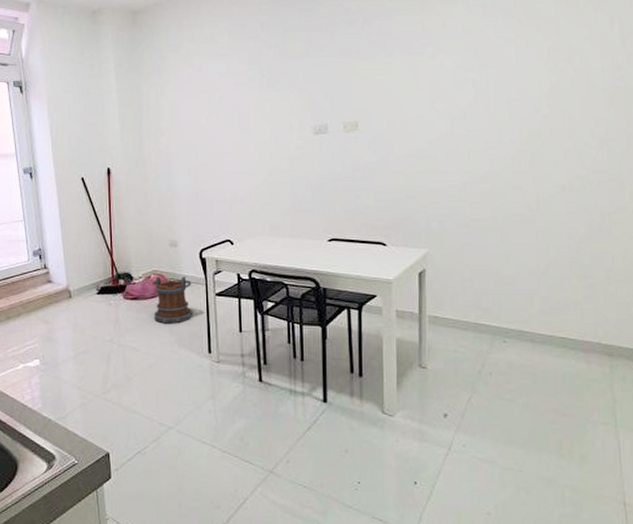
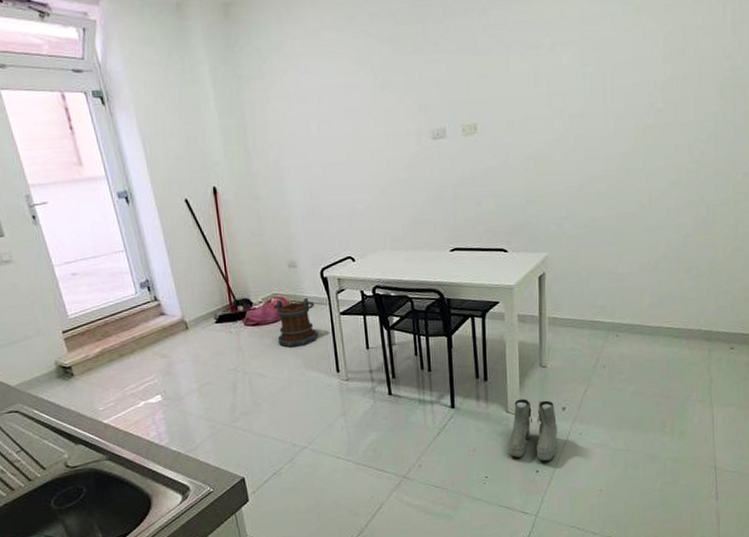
boots: none [384,400,438,473] -> present [508,398,557,462]

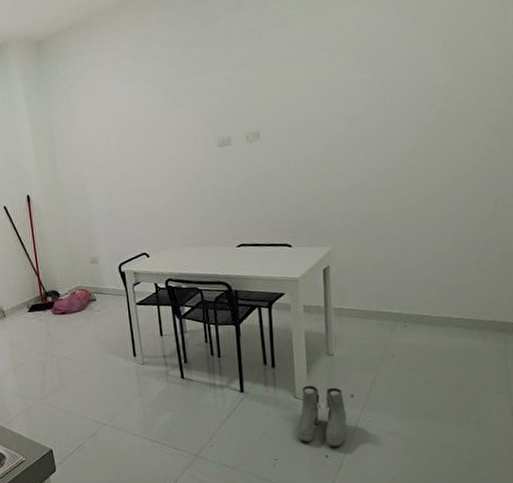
bucket: present [273,297,319,348] -> none [77,289,117,334]

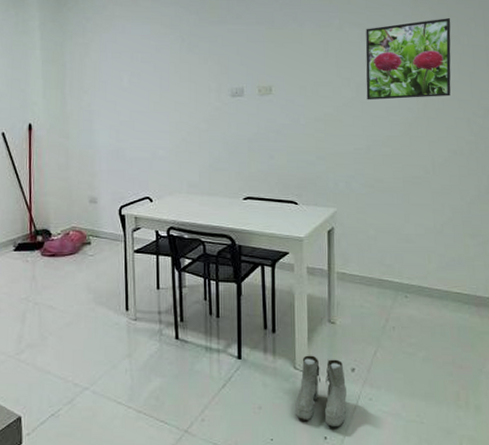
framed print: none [358,32,456,134] -> present [365,18,451,100]

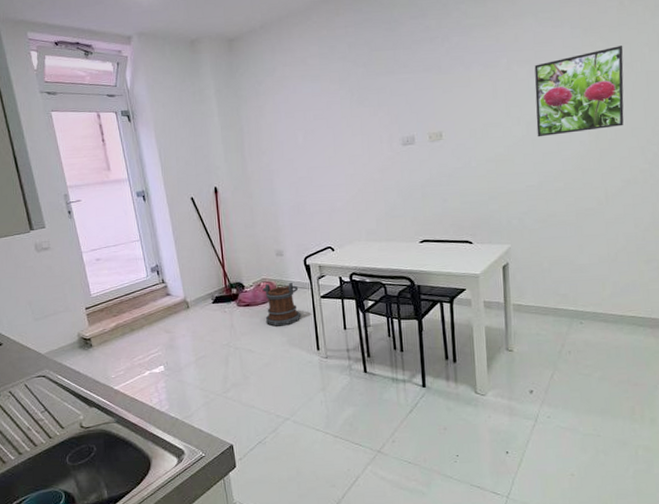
bucket: none [71,232,112,281] -> present [262,282,301,326]
boots: present [295,355,347,428] -> none [478,380,526,444]

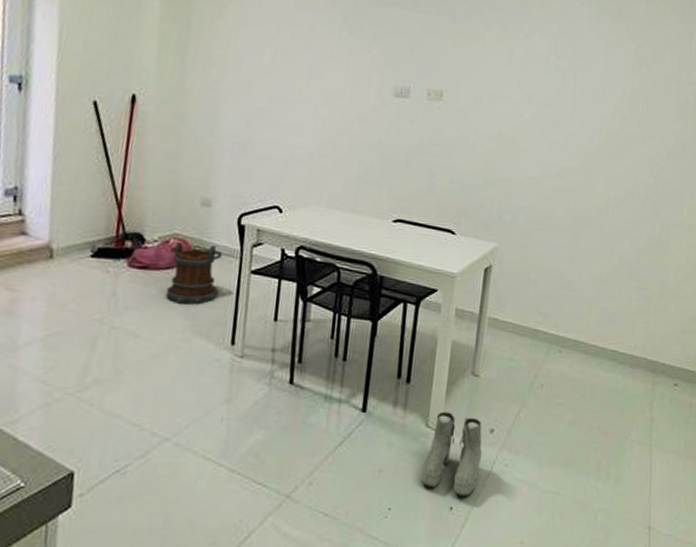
boots: none [478,380,526,444] -> present [421,411,482,497]
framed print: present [534,46,624,137] -> none [547,40,647,131]

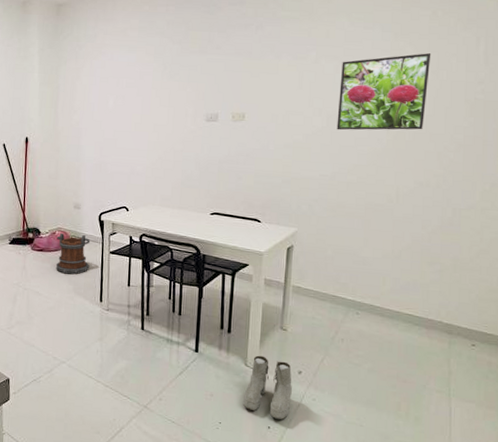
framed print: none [547,40,647,131] -> present [336,53,431,130]

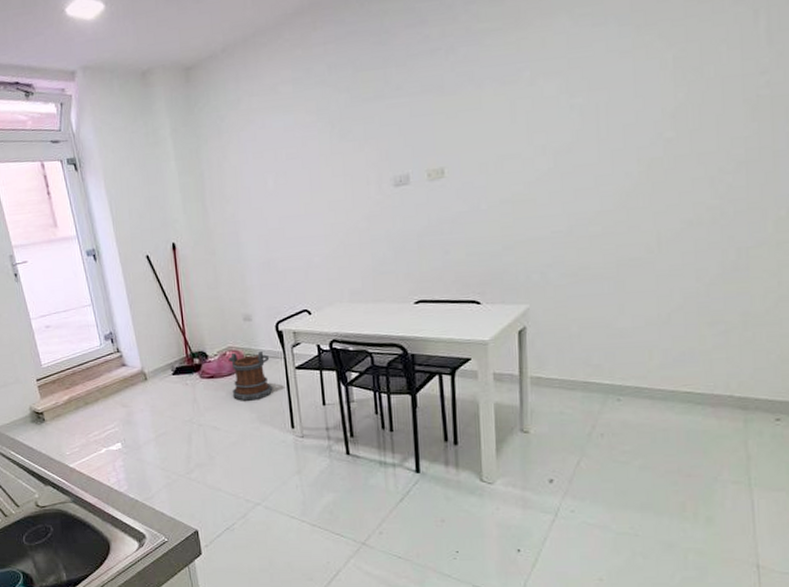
boots: present [243,355,292,420] -> none [483,467,543,541]
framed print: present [336,53,431,130] -> none [566,44,691,170]

